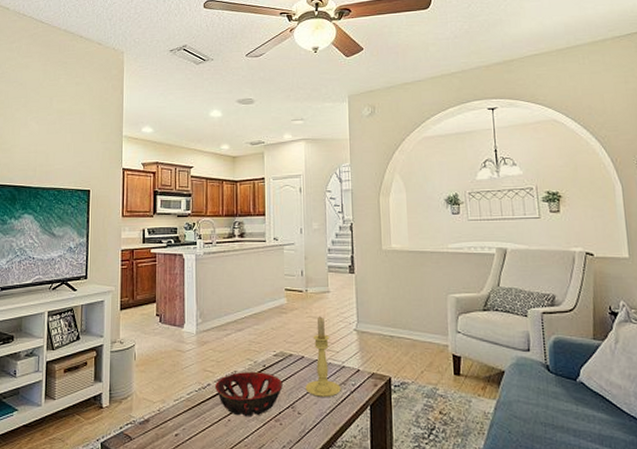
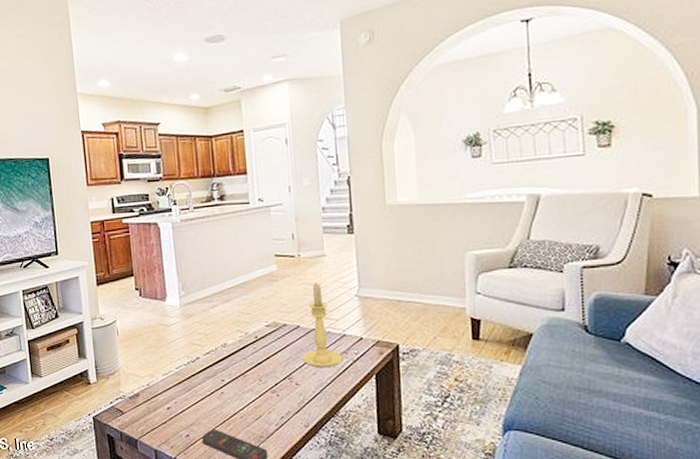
decorative bowl: present [214,371,283,417] -> none [204,343,278,390]

